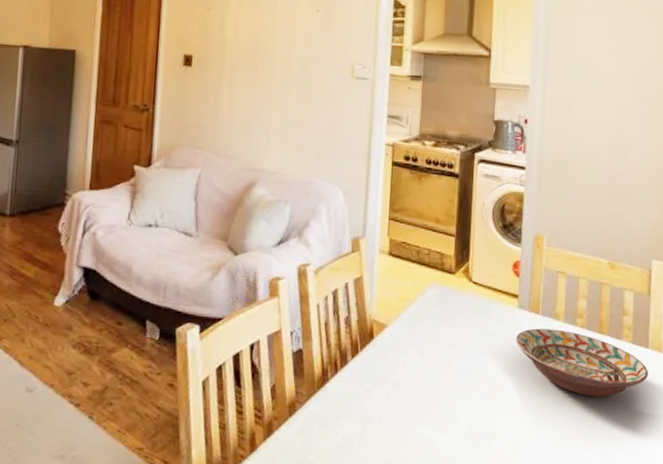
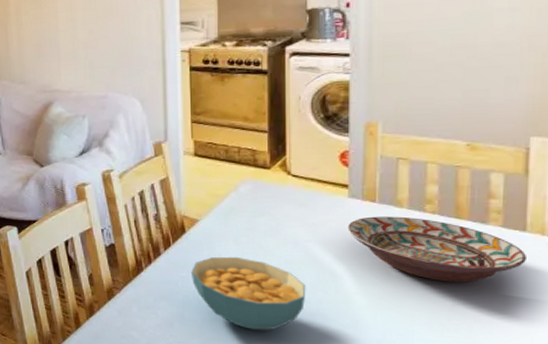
cereal bowl: none [374,367,478,450] -> present [190,256,306,330]

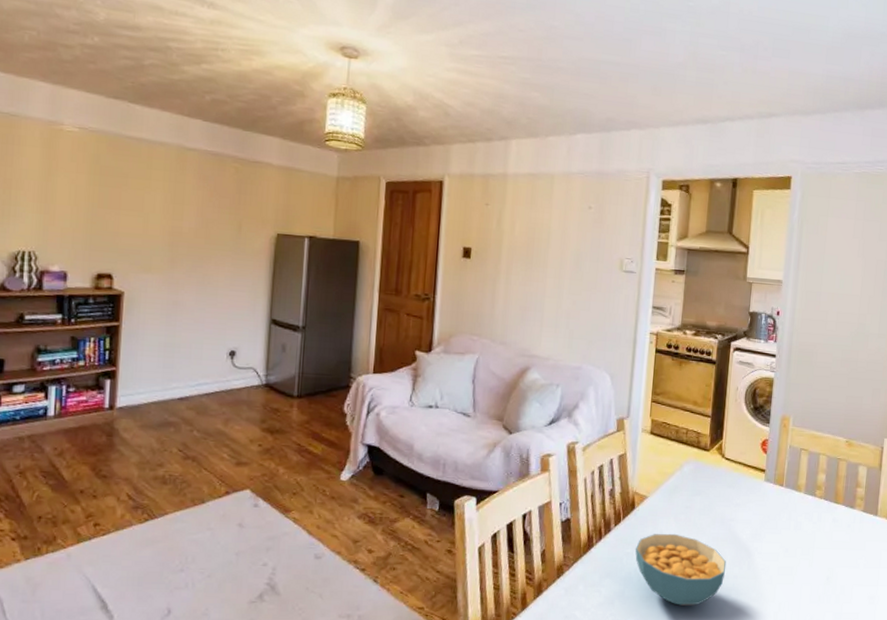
decorative bowl: present [347,216,528,283] -> none [761,499,877,559]

